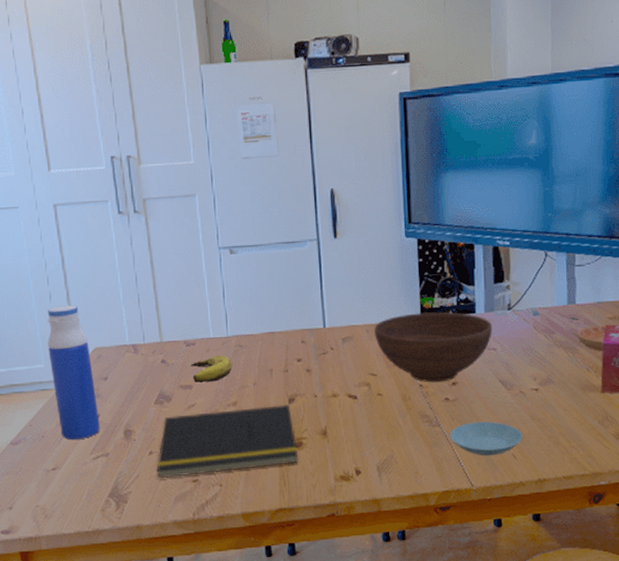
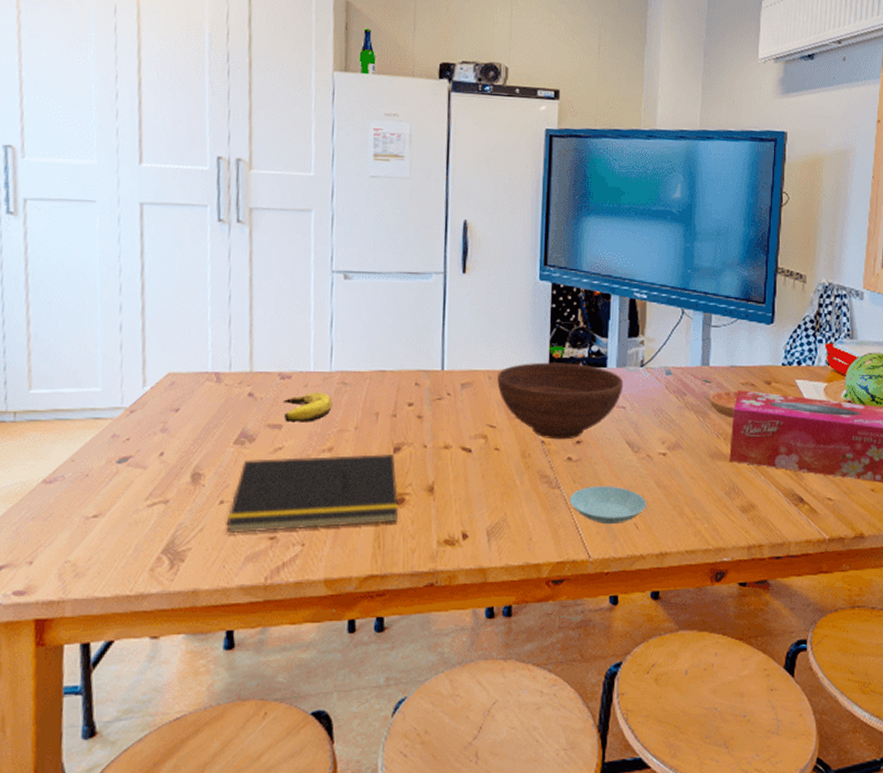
water bottle: present [47,305,100,440] -> none [108,320,163,482]

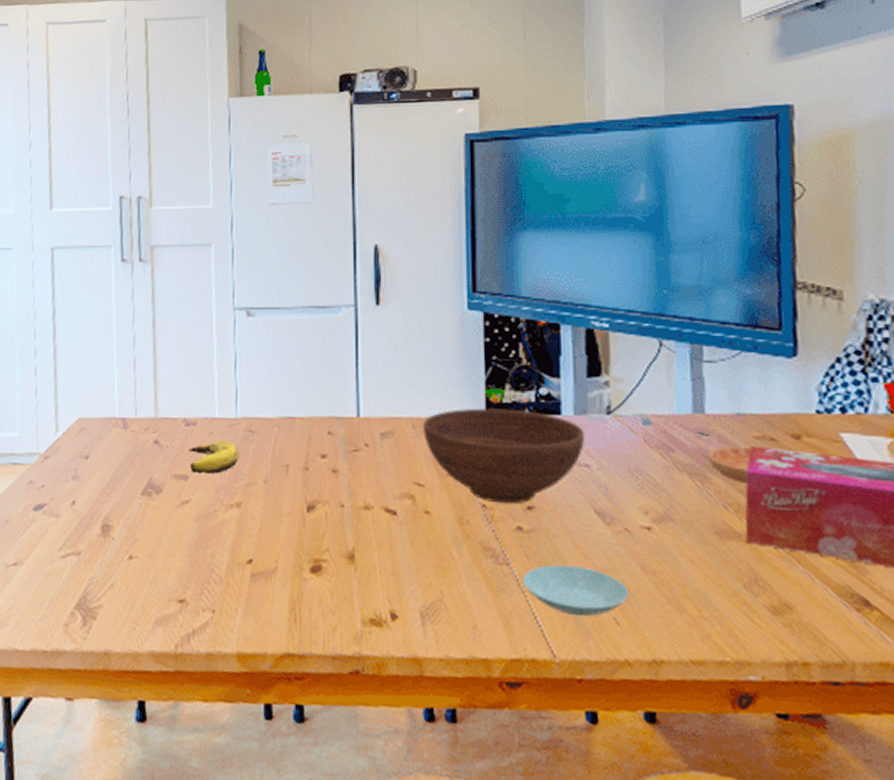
notepad: present [226,454,398,533] -> none [135,512,315,594]

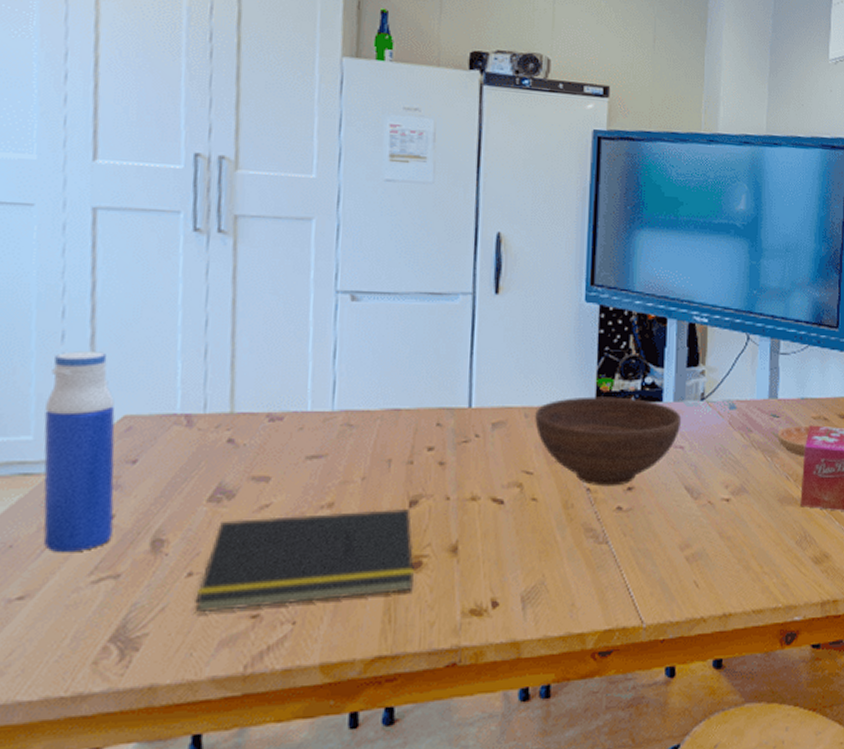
water bottle: none [25,364,75,531] -> present [43,351,115,553]
notepad: none [135,512,315,594] -> present [195,509,414,612]
banana: present [188,440,239,475] -> none [272,436,334,475]
saucer: present [522,564,629,617] -> none [618,538,708,584]

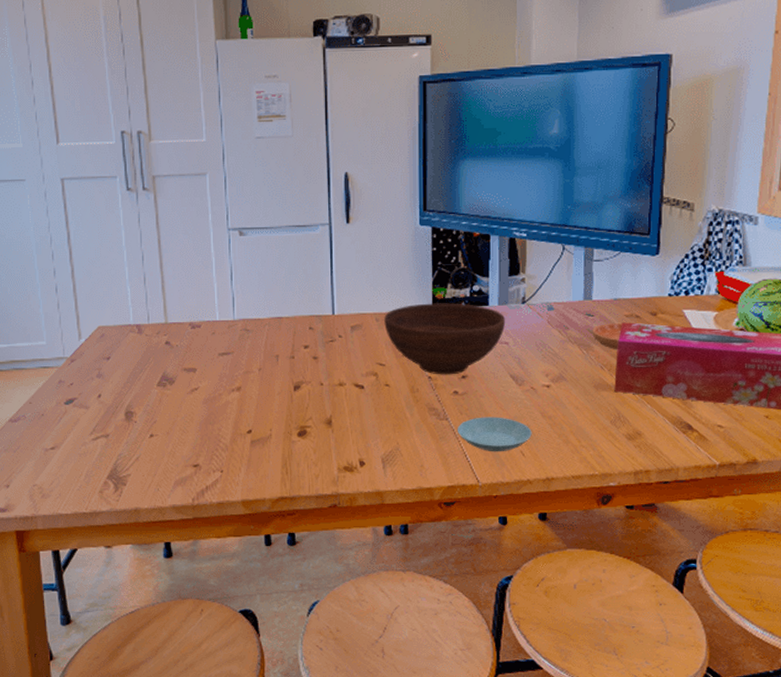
water bottle: present [43,351,115,553] -> none [50,282,101,420]
notepad: present [195,509,414,612] -> none [157,392,301,461]
saucer: none [618,538,708,584] -> present [457,417,532,452]

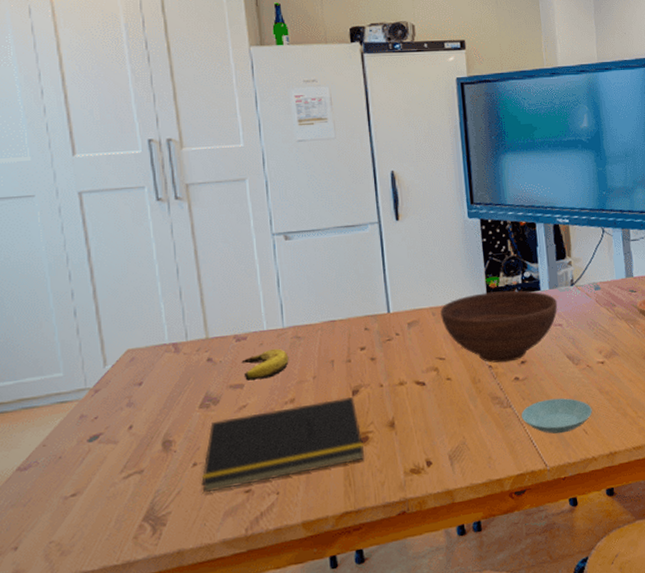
notepad: none [157,392,301,461] -> present [202,397,364,492]
banana: none [195,338,238,367] -> present [241,348,289,381]

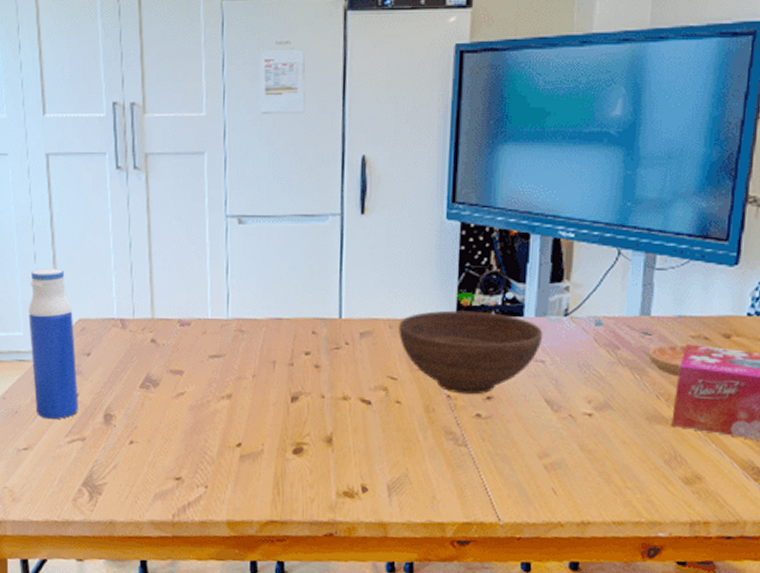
water bottle: none [68,303,133,459] -> present [29,268,78,420]
notepad: present [202,397,364,492] -> none [136,402,297,473]
banana: present [241,348,289,381] -> none [183,339,230,370]
saucer: present [521,398,593,434] -> none [477,445,567,488]

